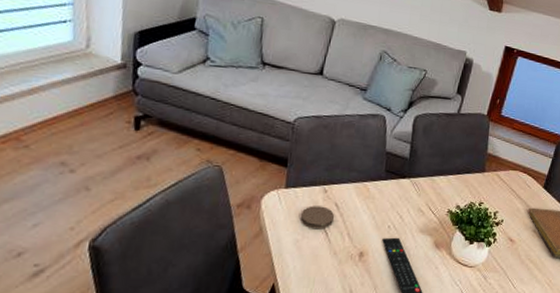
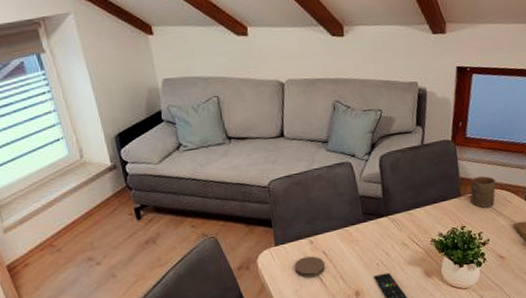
cup: none [493,156,521,188] -> present [470,176,496,208]

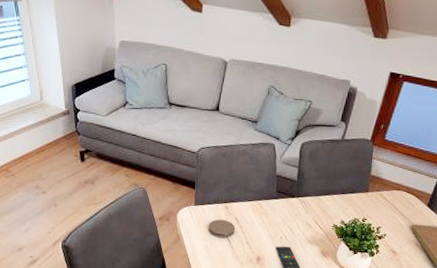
cup: present [470,176,496,208] -> none [377,177,404,206]

